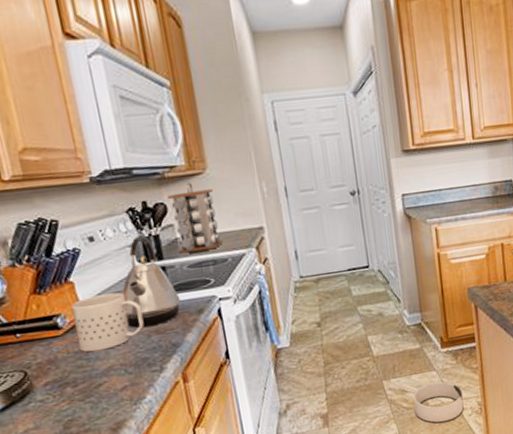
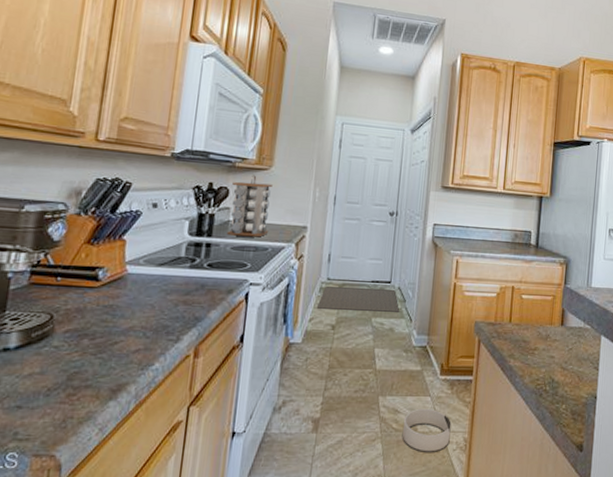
mug: present [71,292,145,353] -> none [109,257,179,310]
kettle: present [121,235,181,328] -> none [161,211,216,297]
doormat: none [296,274,384,309] -> present [317,287,399,312]

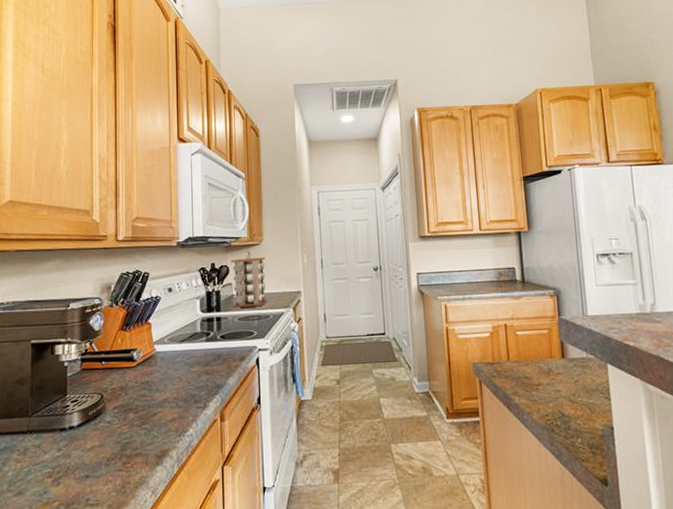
pet bowl: present [402,408,451,452] -> none [418,452,467,496]

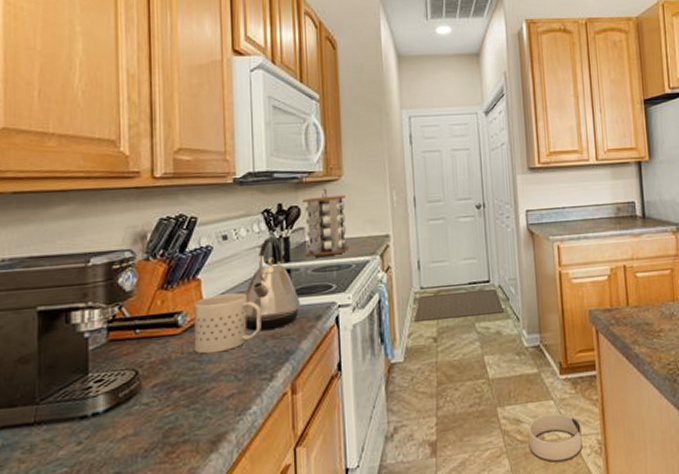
mug: none [145,335,198,384] -> present [193,293,263,354]
kettle: none [185,290,229,368] -> present [245,236,301,332]
pet bowl: none [418,452,467,496] -> present [527,413,582,463]

